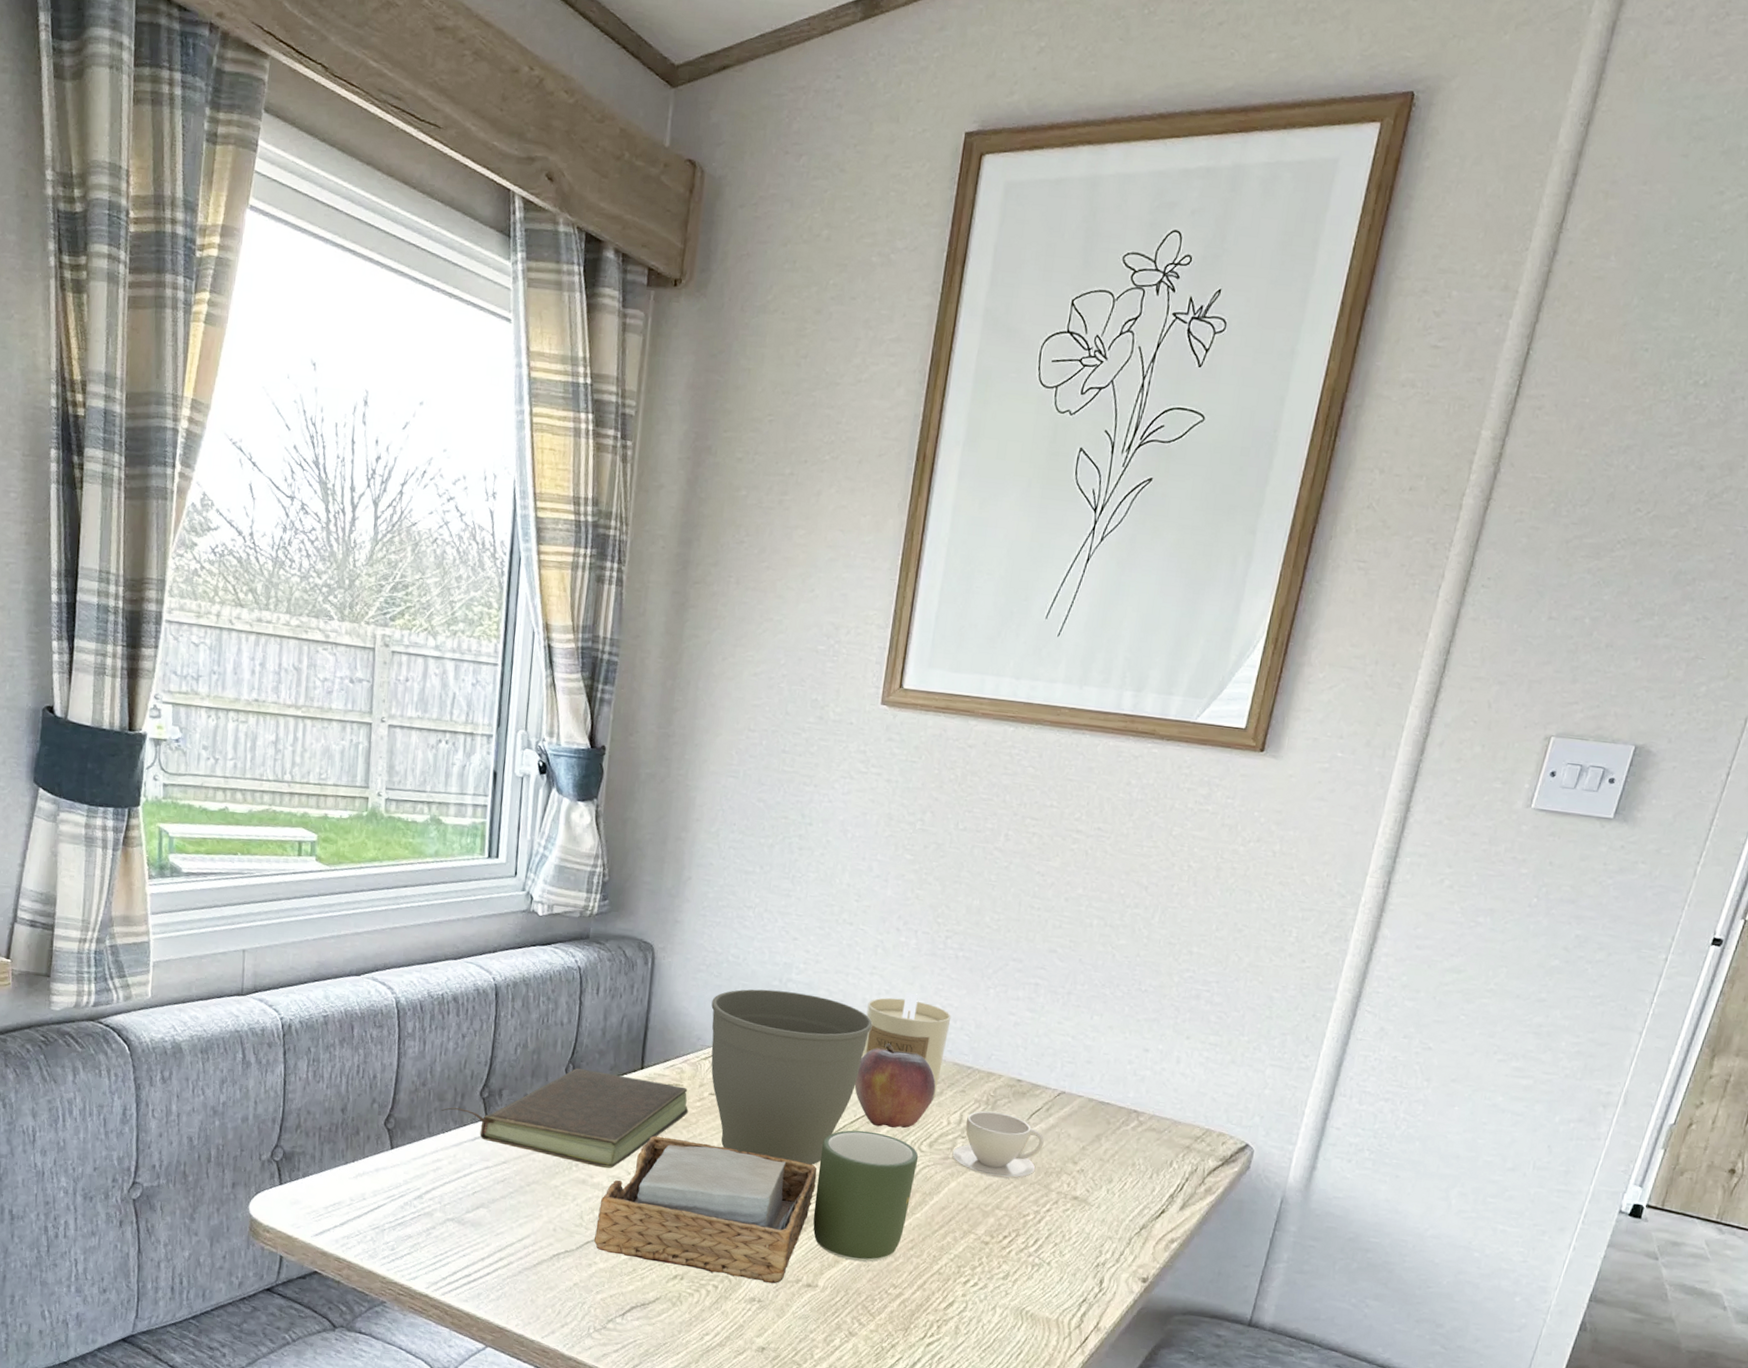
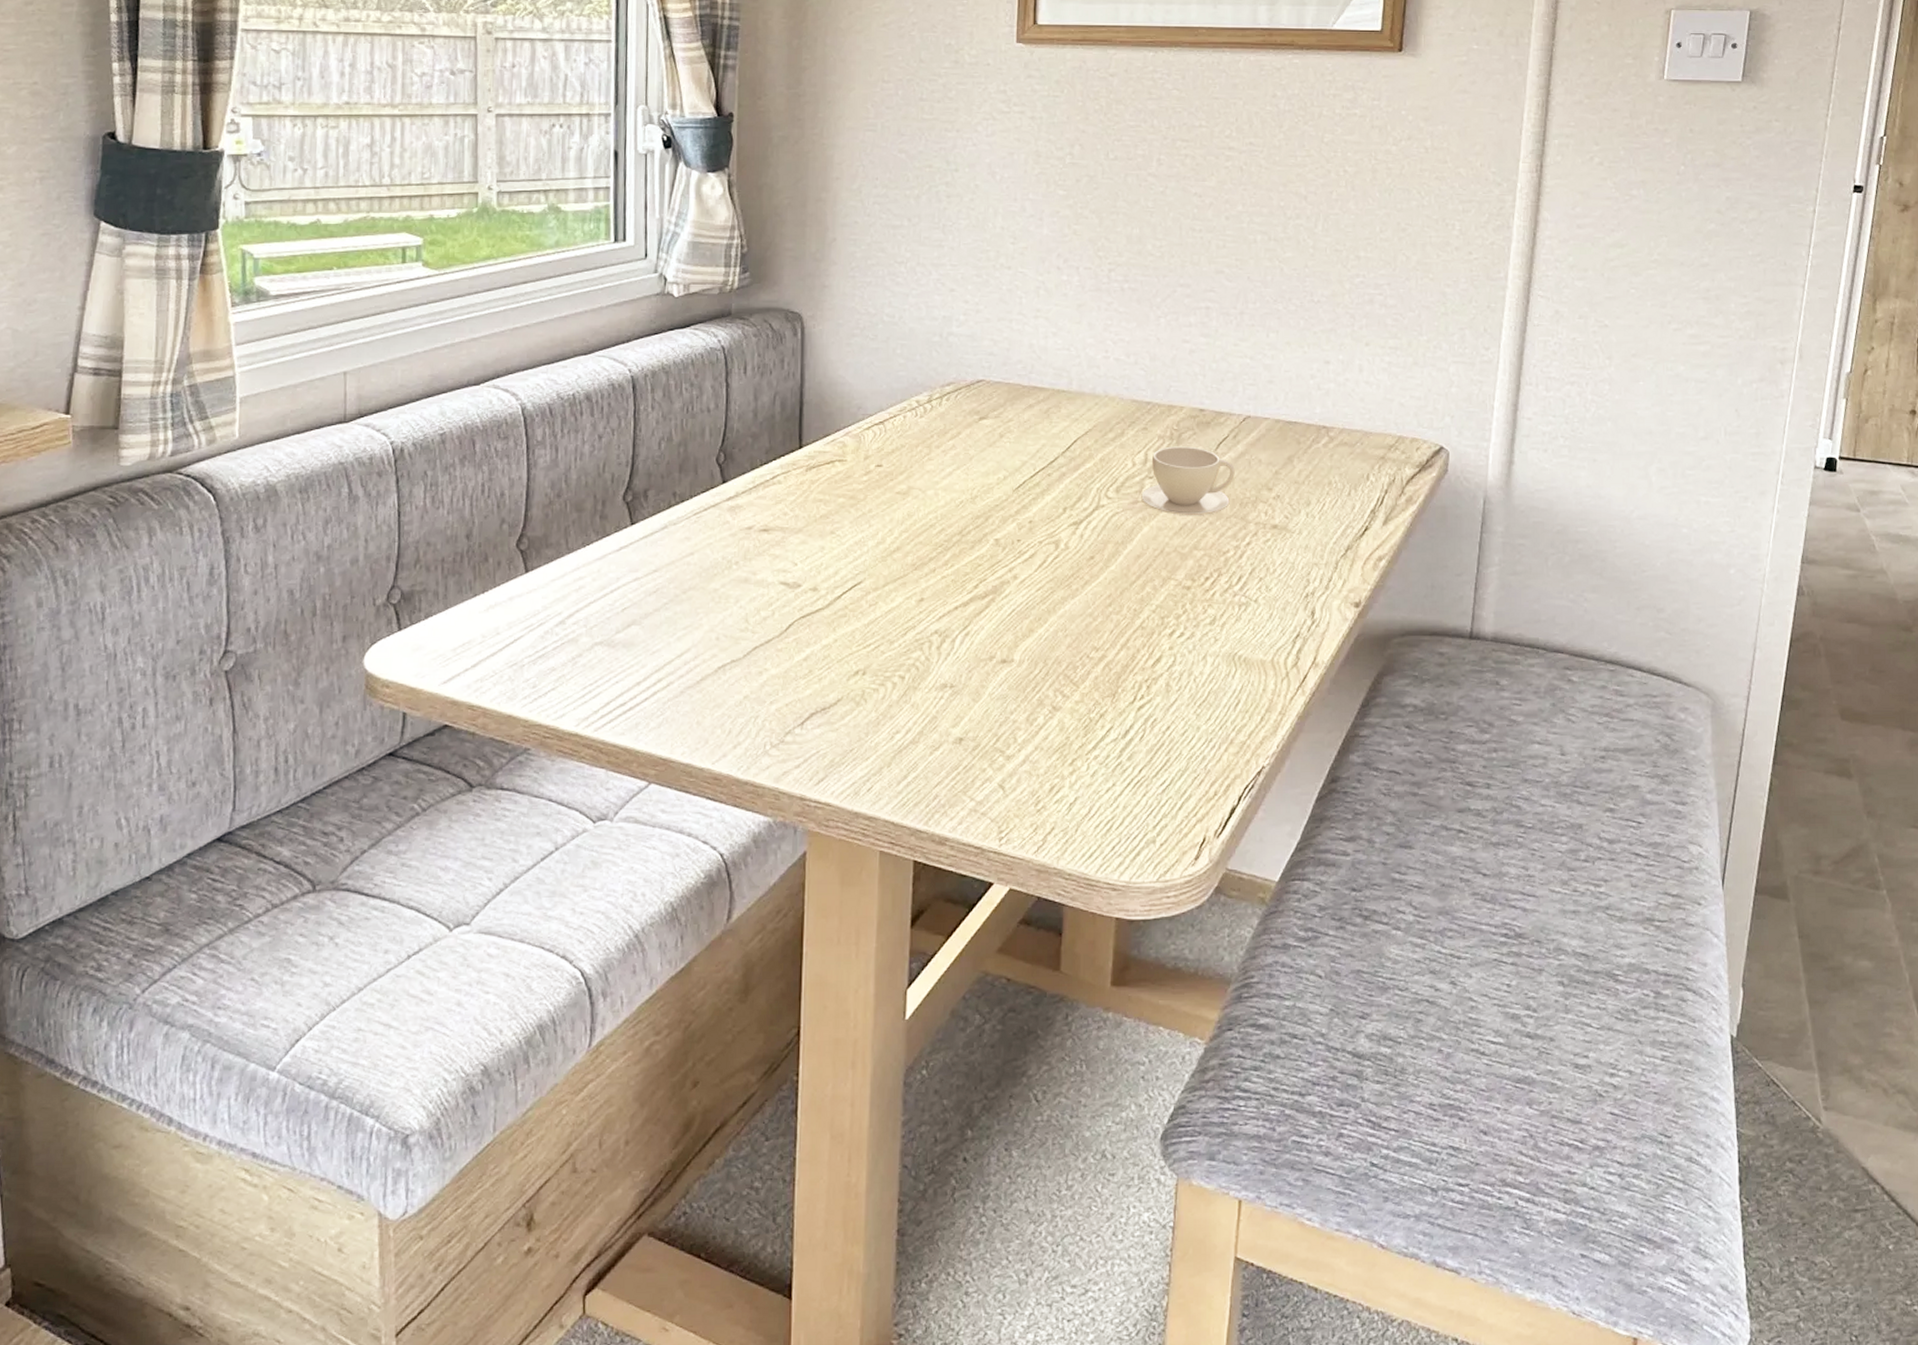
book: present [441,1068,689,1169] -> none [580,456,855,563]
napkin holder: present [593,1135,817,1284] -> none [762,519,1000,665]
flower pot: present [711,989,873,1165] -> none [870,347,1042,528]
mug: present [813,1130,919,1262] -> none [1001,484,1106,627]
fruit: present [854,1043,936,1129] -> none [1030,388,1116,478]
candle: present [861,992,952,1098] -> none [1035,332,1124,440]

